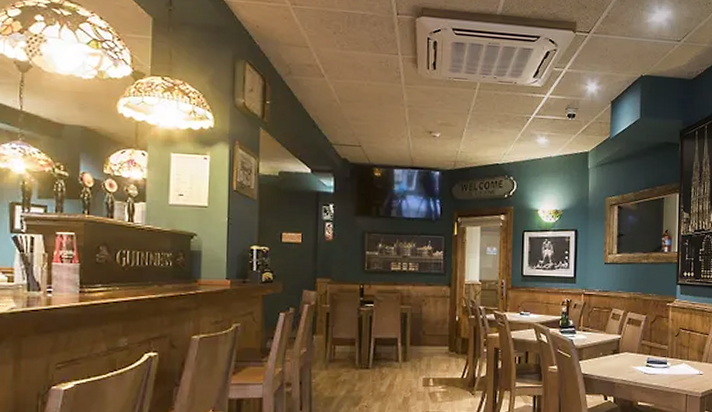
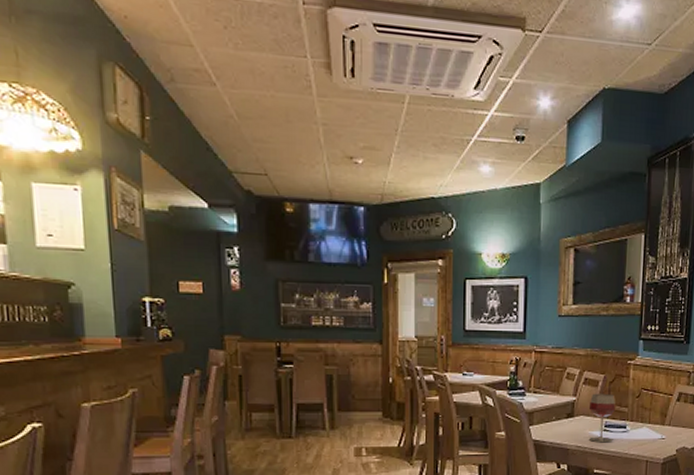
wineglass: none [632,332,658,377] -> present [588,393,617,443]

